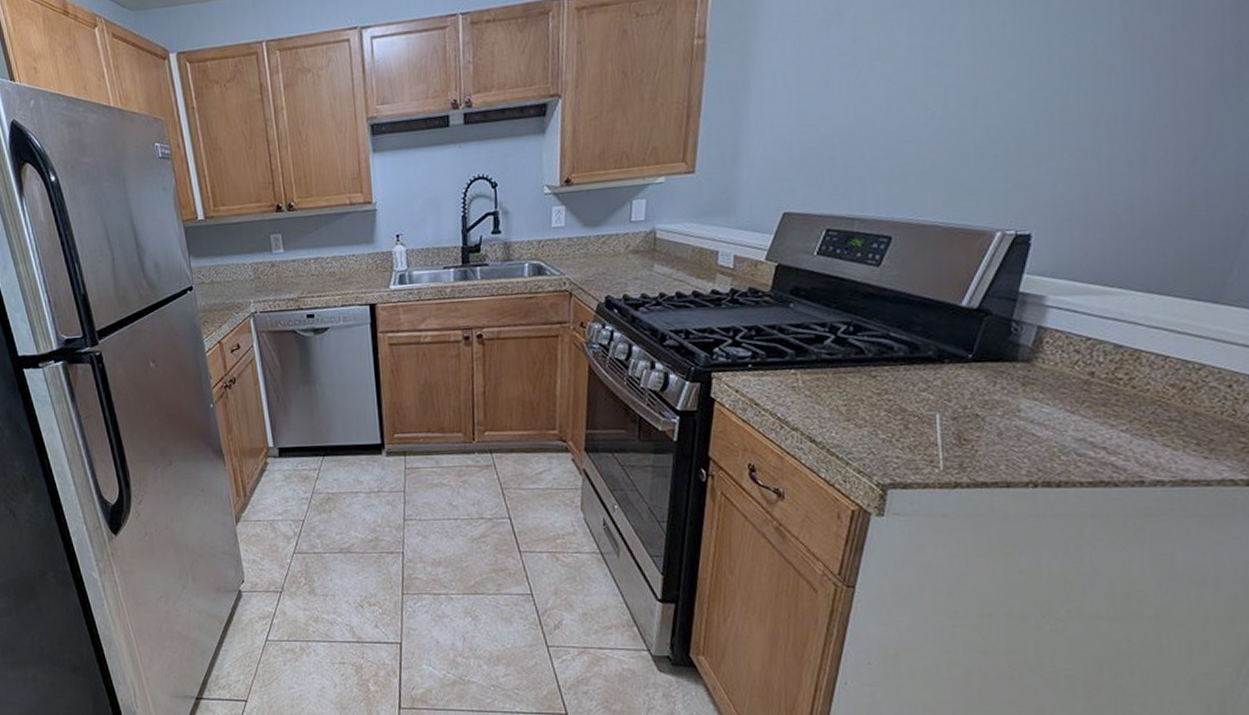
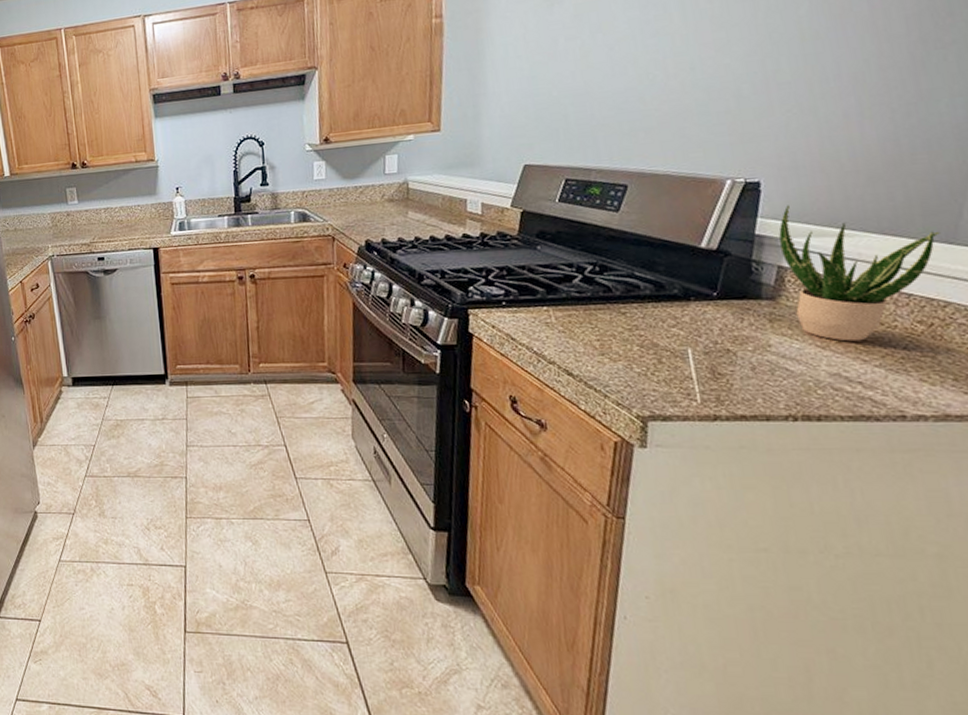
potted plant: none [1042,260,1206,406] -> present [778,205,940,342]

